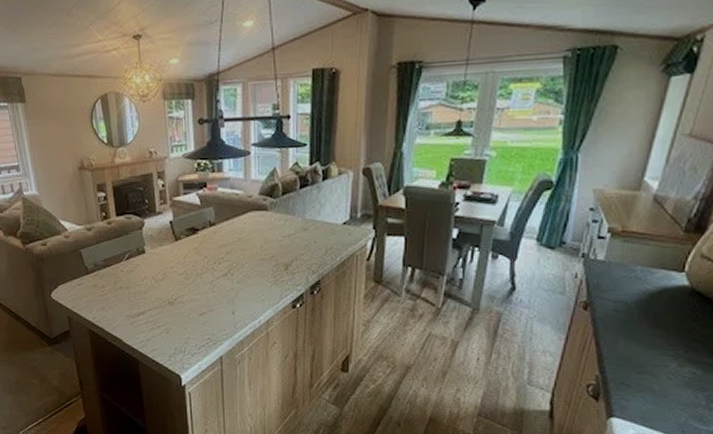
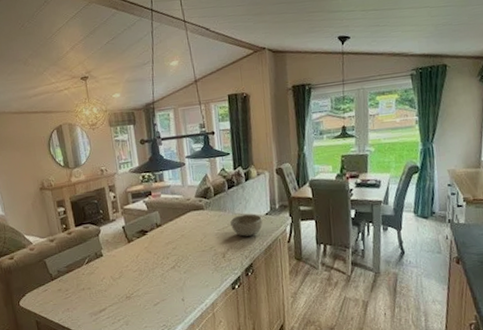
bowl: none [299,221,338,247] -> present [230,214,263,237]

